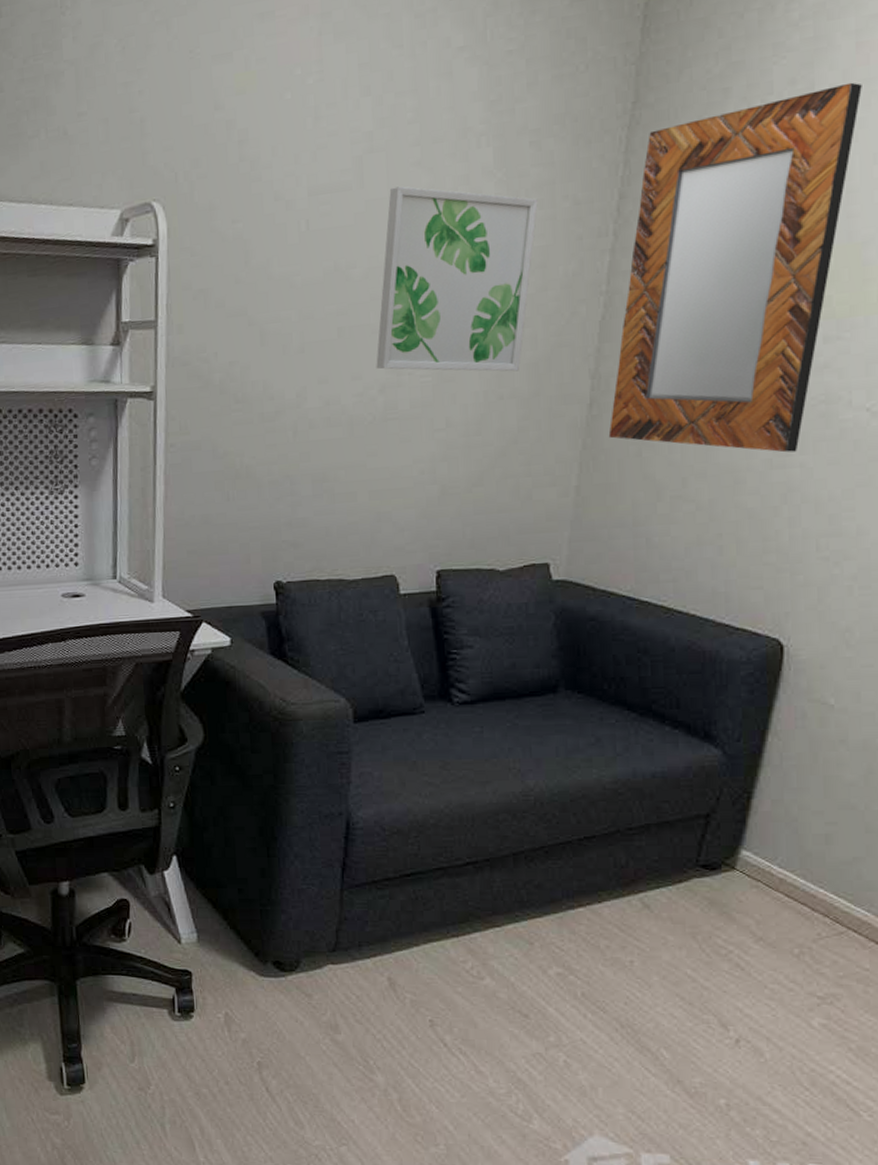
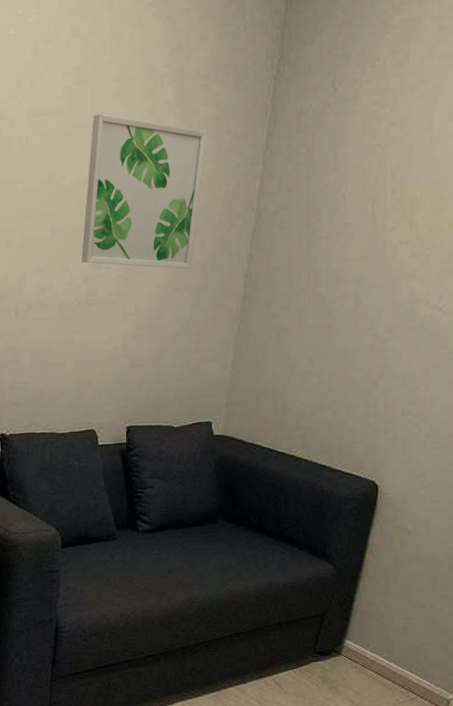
home mirror: present [608,82,862,453] -> none [256,56,442,340]

